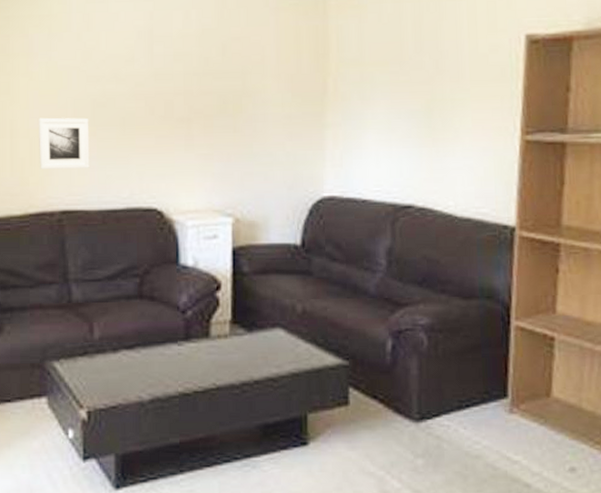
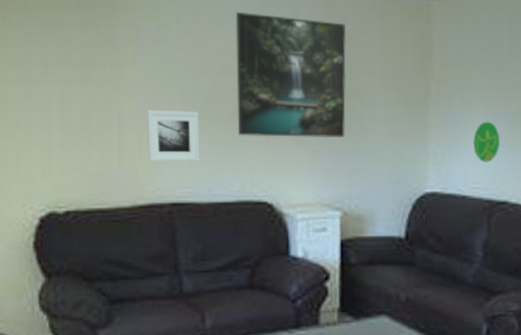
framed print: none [126,16,238,142] -> present [235,11,347,138]
decorative plate: none [374,119,405,164] -> present [473,121,500,162]

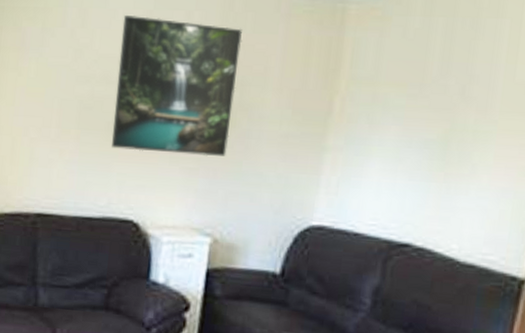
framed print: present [147,109,200,161] -> none [19,116,74,172]
decorative plate: present [473,121,500,162] -> none [376,148,413,197]

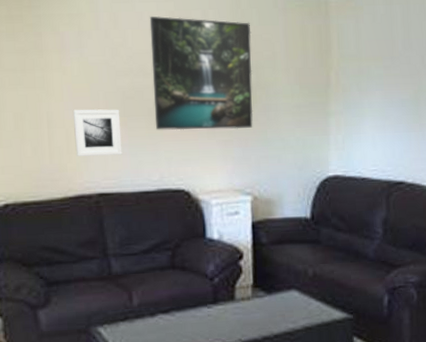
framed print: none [19,116,74,172] -> present [73,109,122,156]

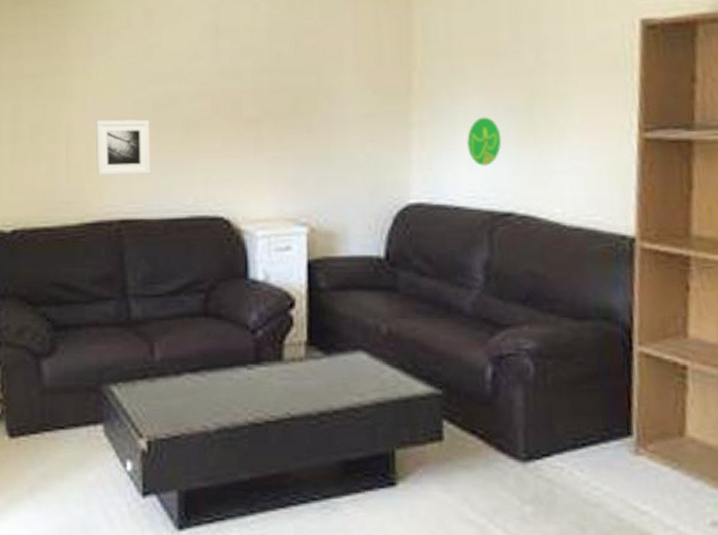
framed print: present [149,16,253,131] -> none [189,11,312,145]
decorative plate: none [371,108,396,146] -> present [467,117,502,166]

